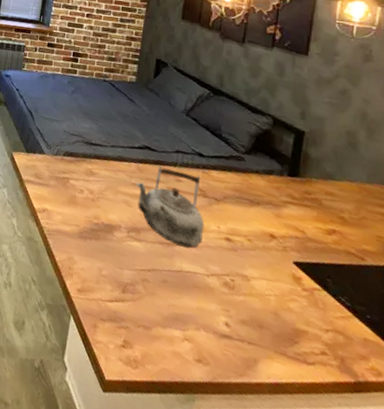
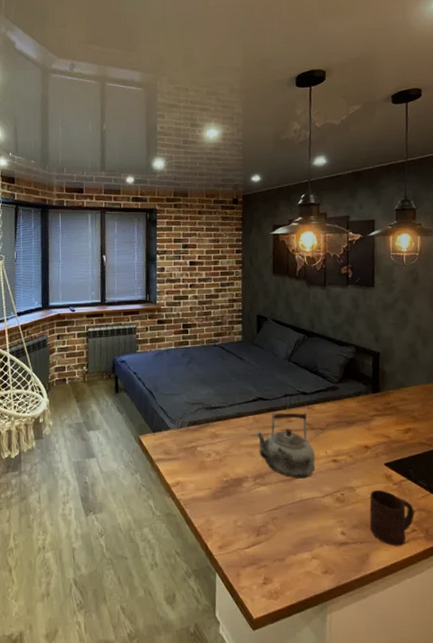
cup: none [263,288,328,366] -> present [369,490,414,546]

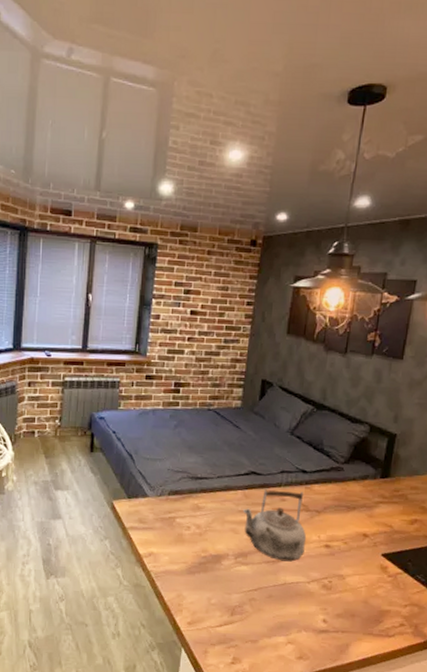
cup: present [369,490,414,546] -> none [354,581,406,639]

